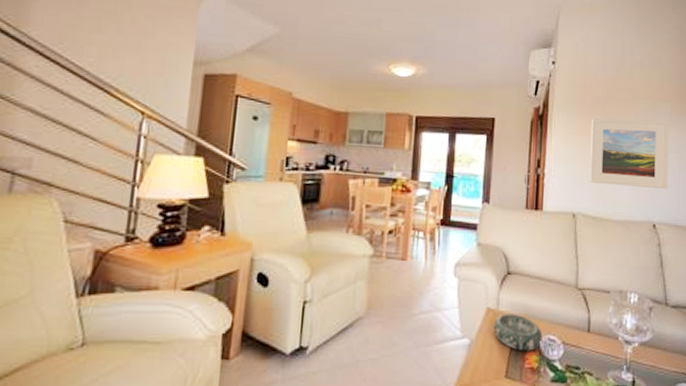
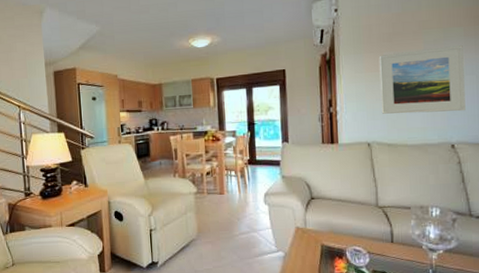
decorative bowl: present [493,314,543,351] -> none [303,230,349,260]

